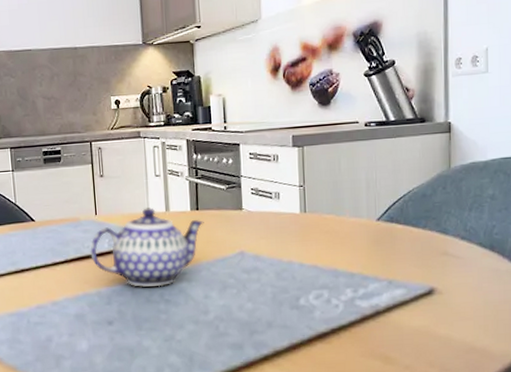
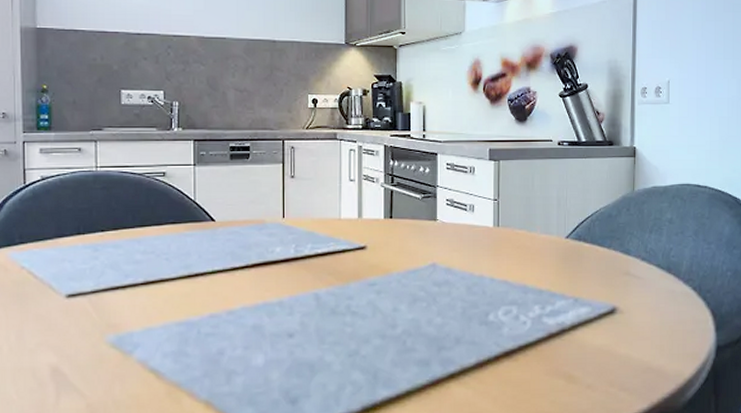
teapot: present [90,208,204,287] -> none [274,213,397,298]

